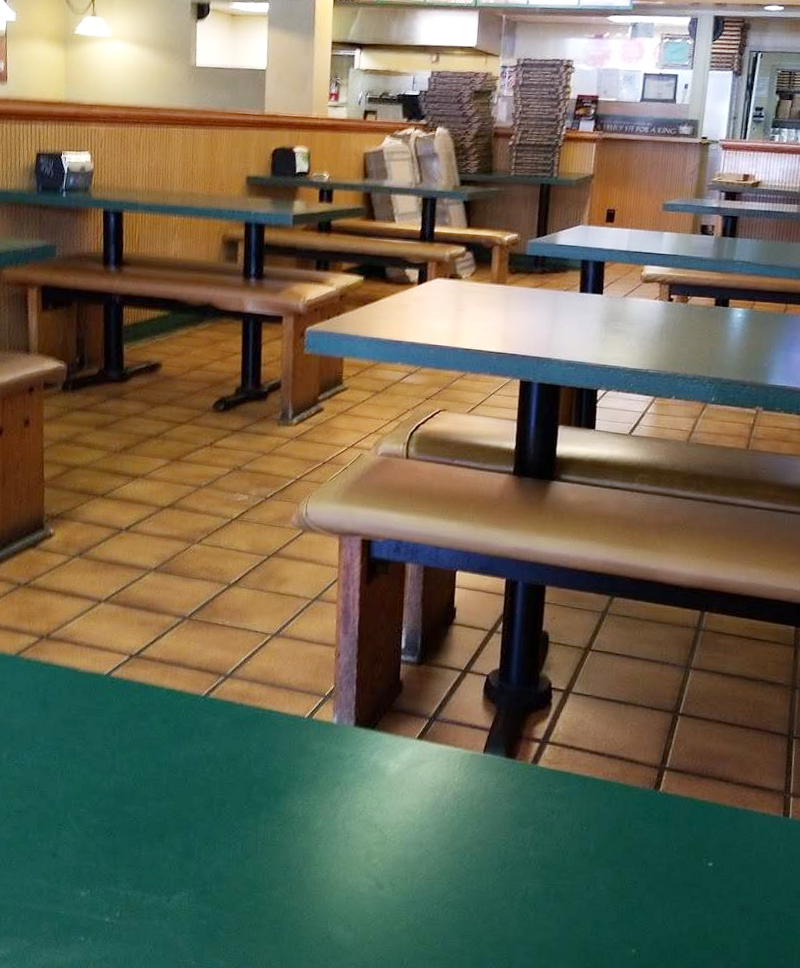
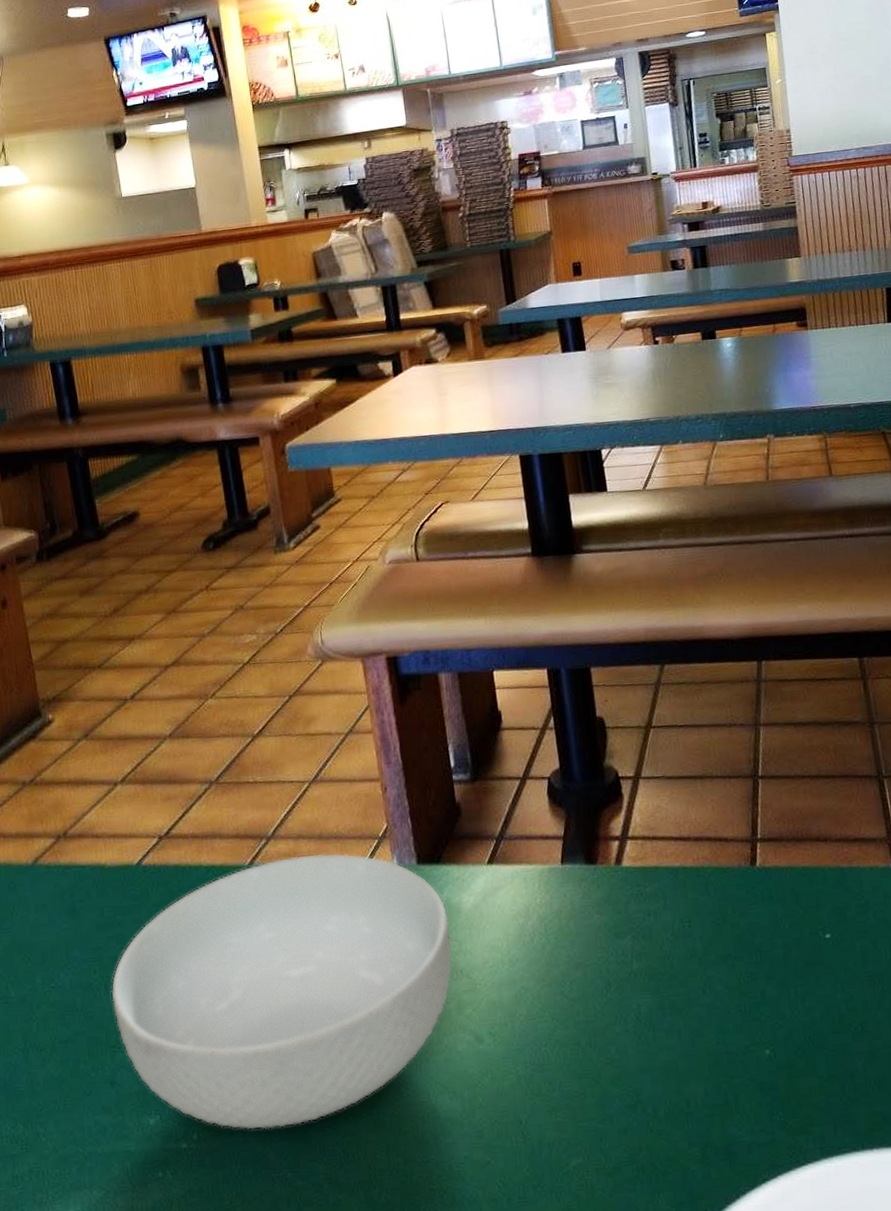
cereal bowl: none [65,696,374,924] -> present [111,853,453,1130]

